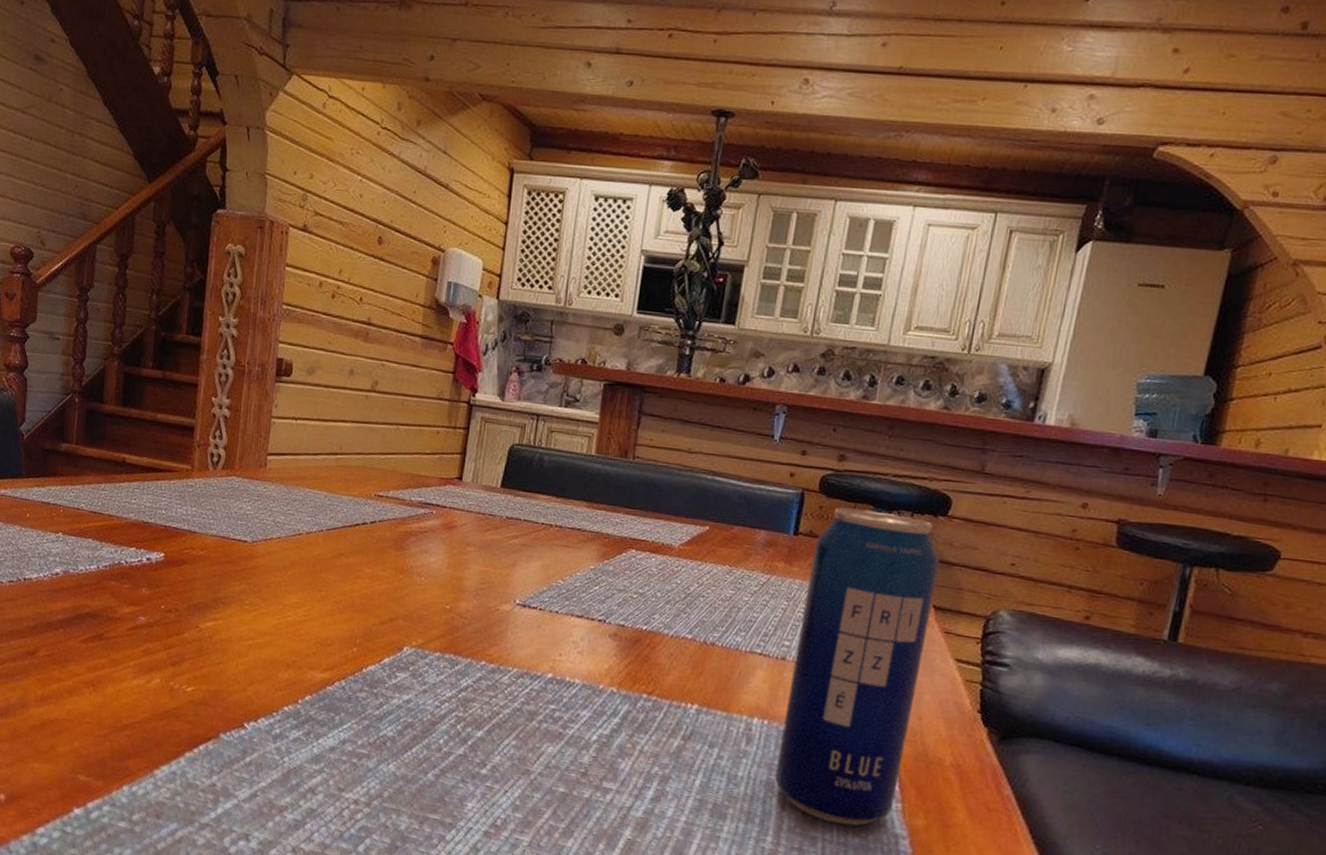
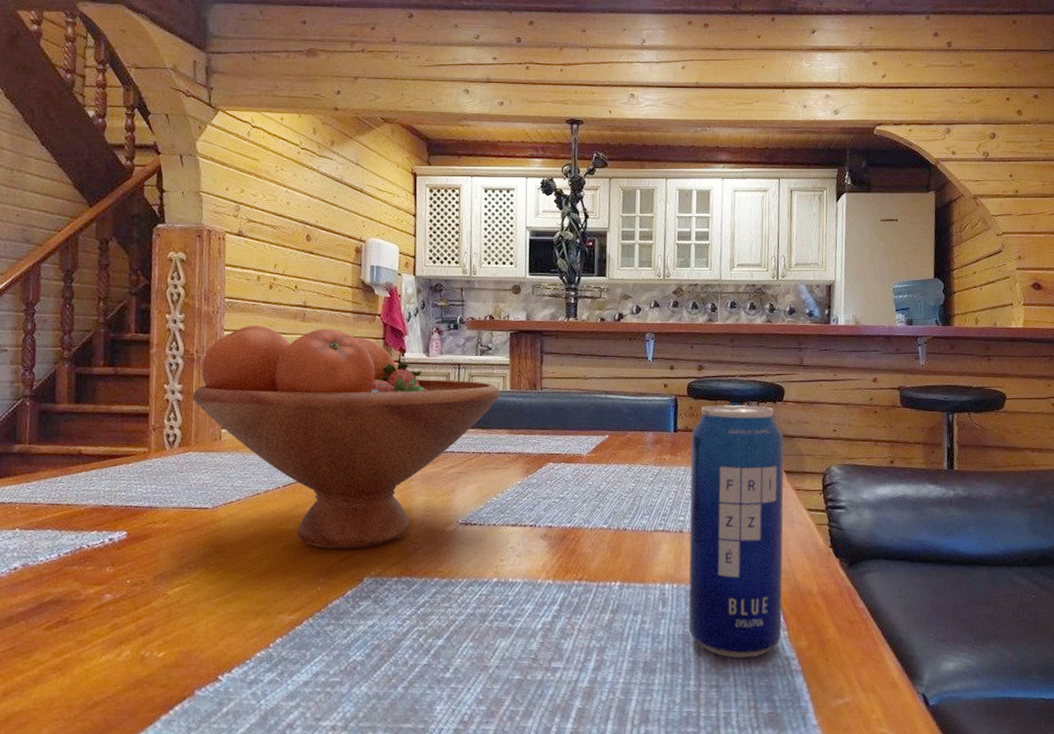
fruit bowl: none [240,340,584,613] -> present [192,326,501,549]

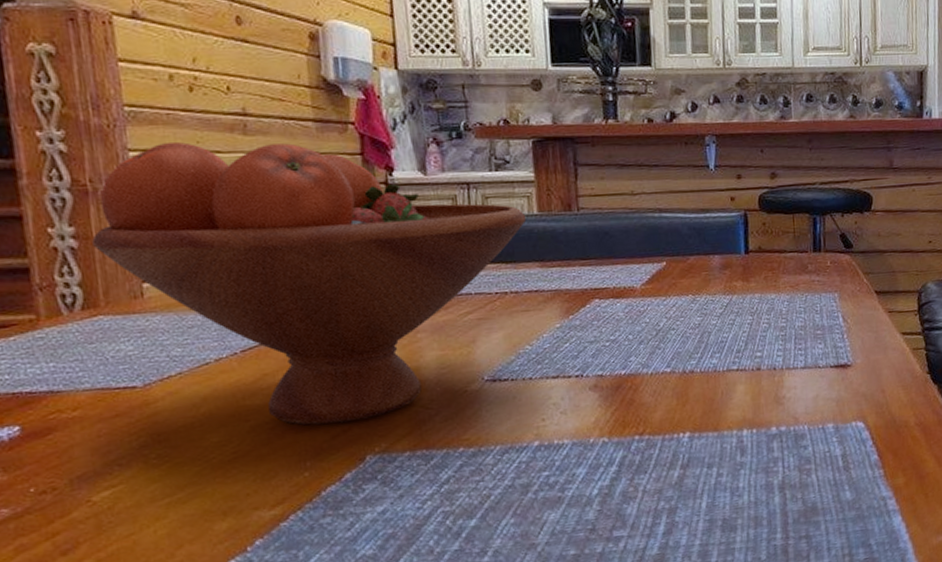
beverage can: present [688,405,784,659] -> none [765,218,877,504]

